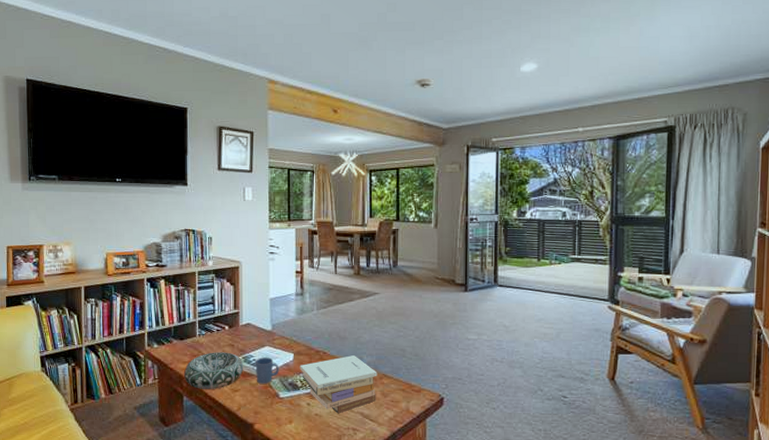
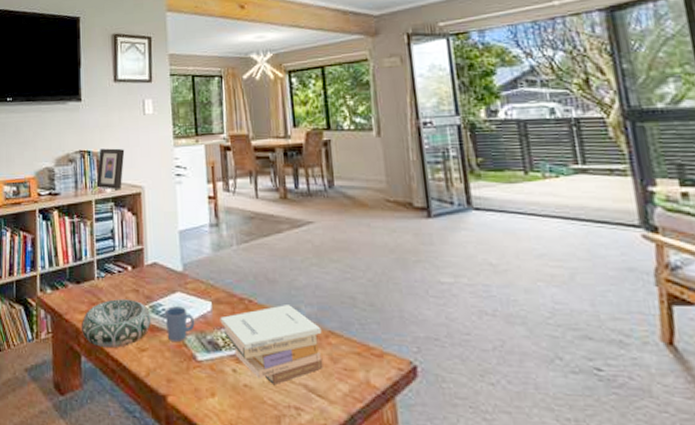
picture frame: none [199,228,226,263] -> present [96,148,125,189]

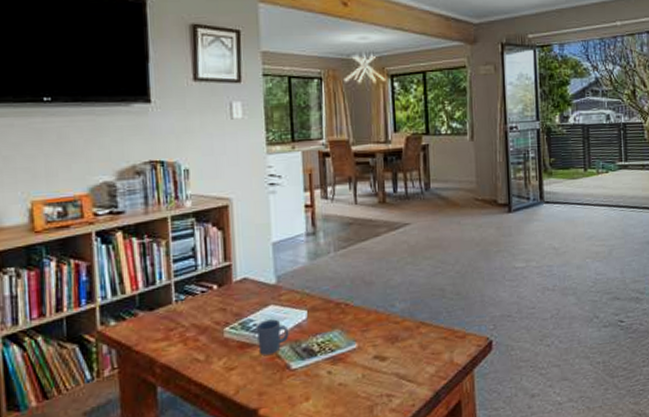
decorative bowl: present [82,299,152,349] -> none [157,319,241,374]
picture frame: present [96,148,125,189] -> none [172,157,208,204]
books: present [220,305,323,386] -> none [315,303,414,379]

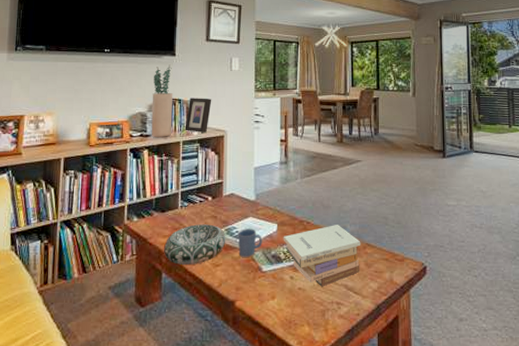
vase: none [121,115,155,214] -> present [151,64,173,137]
decorative bowl: none [157,319,241,374] -> present [164,224,226,266]
picture frame: none [172,157,208,204] -> present [185,98,212,132]
books: none [315,303,414,379] -> present [283,225,361,287]

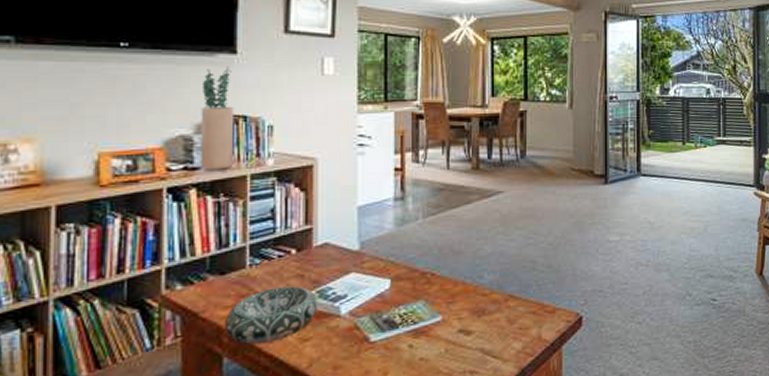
picture frame: present [185,98,212,132] -> none [253,113,295,162]
mug: present [237,229,262,258] -> none [335,288,370,327]
books: present [283,225,361,287] -> none [398,274,502,354]

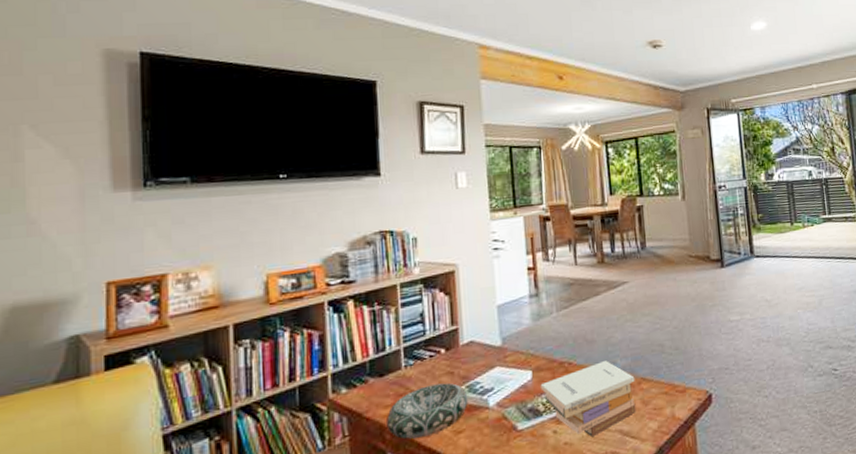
vase: present [200,66,235,170] -> none [353,187,385,283]
books: none [398,274,502,354] -> present [540,361,636,438]

